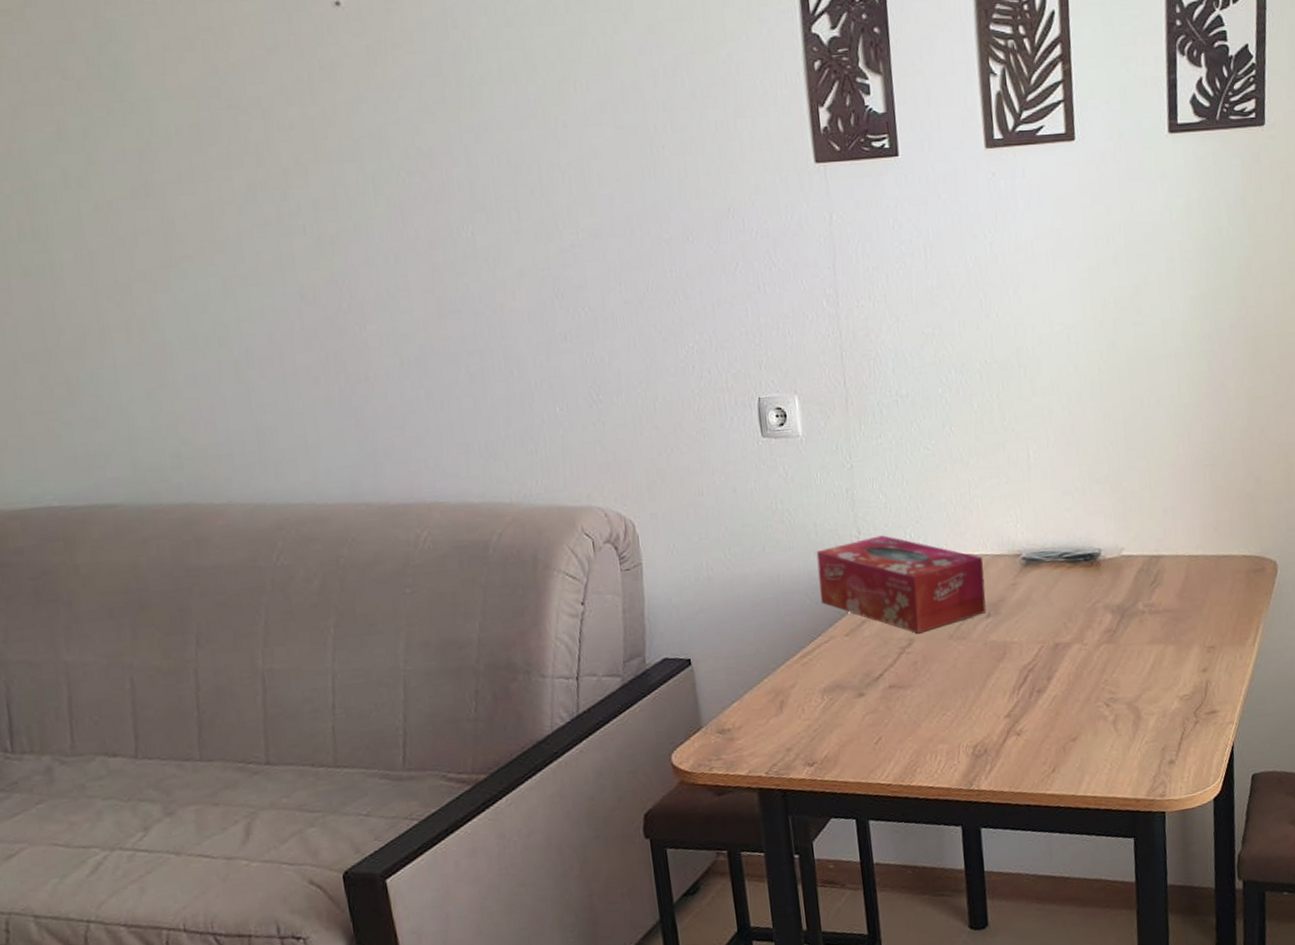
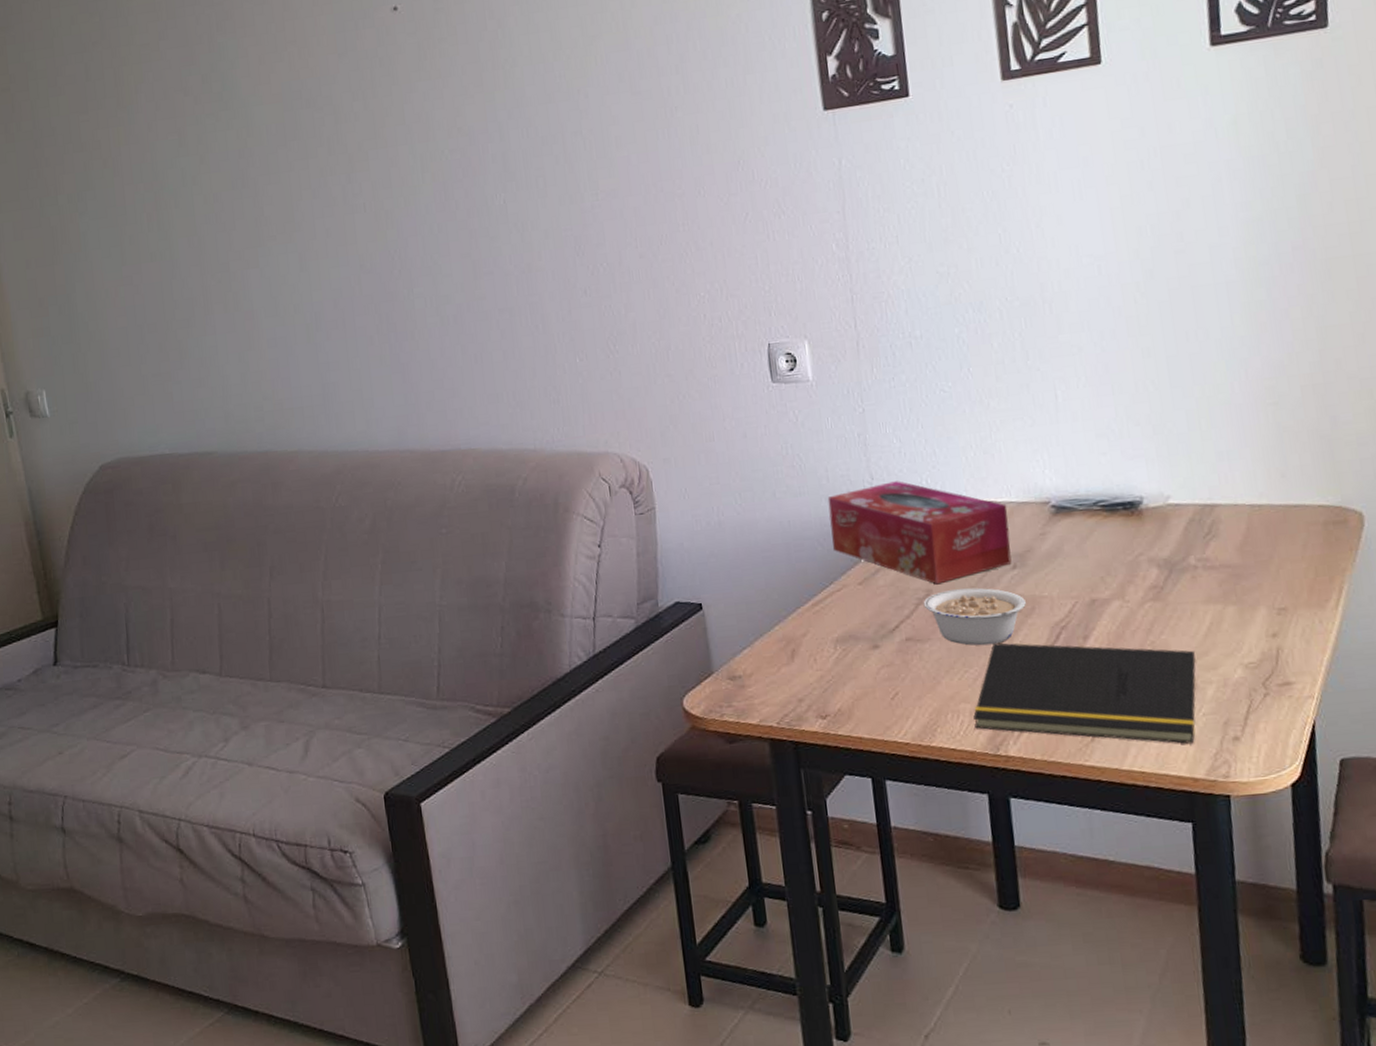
legume: none [905,635,998,690] -> present [923,587,1026,646]
notepad: none [950,686,1141,769] -> present [973,642,1196,744]

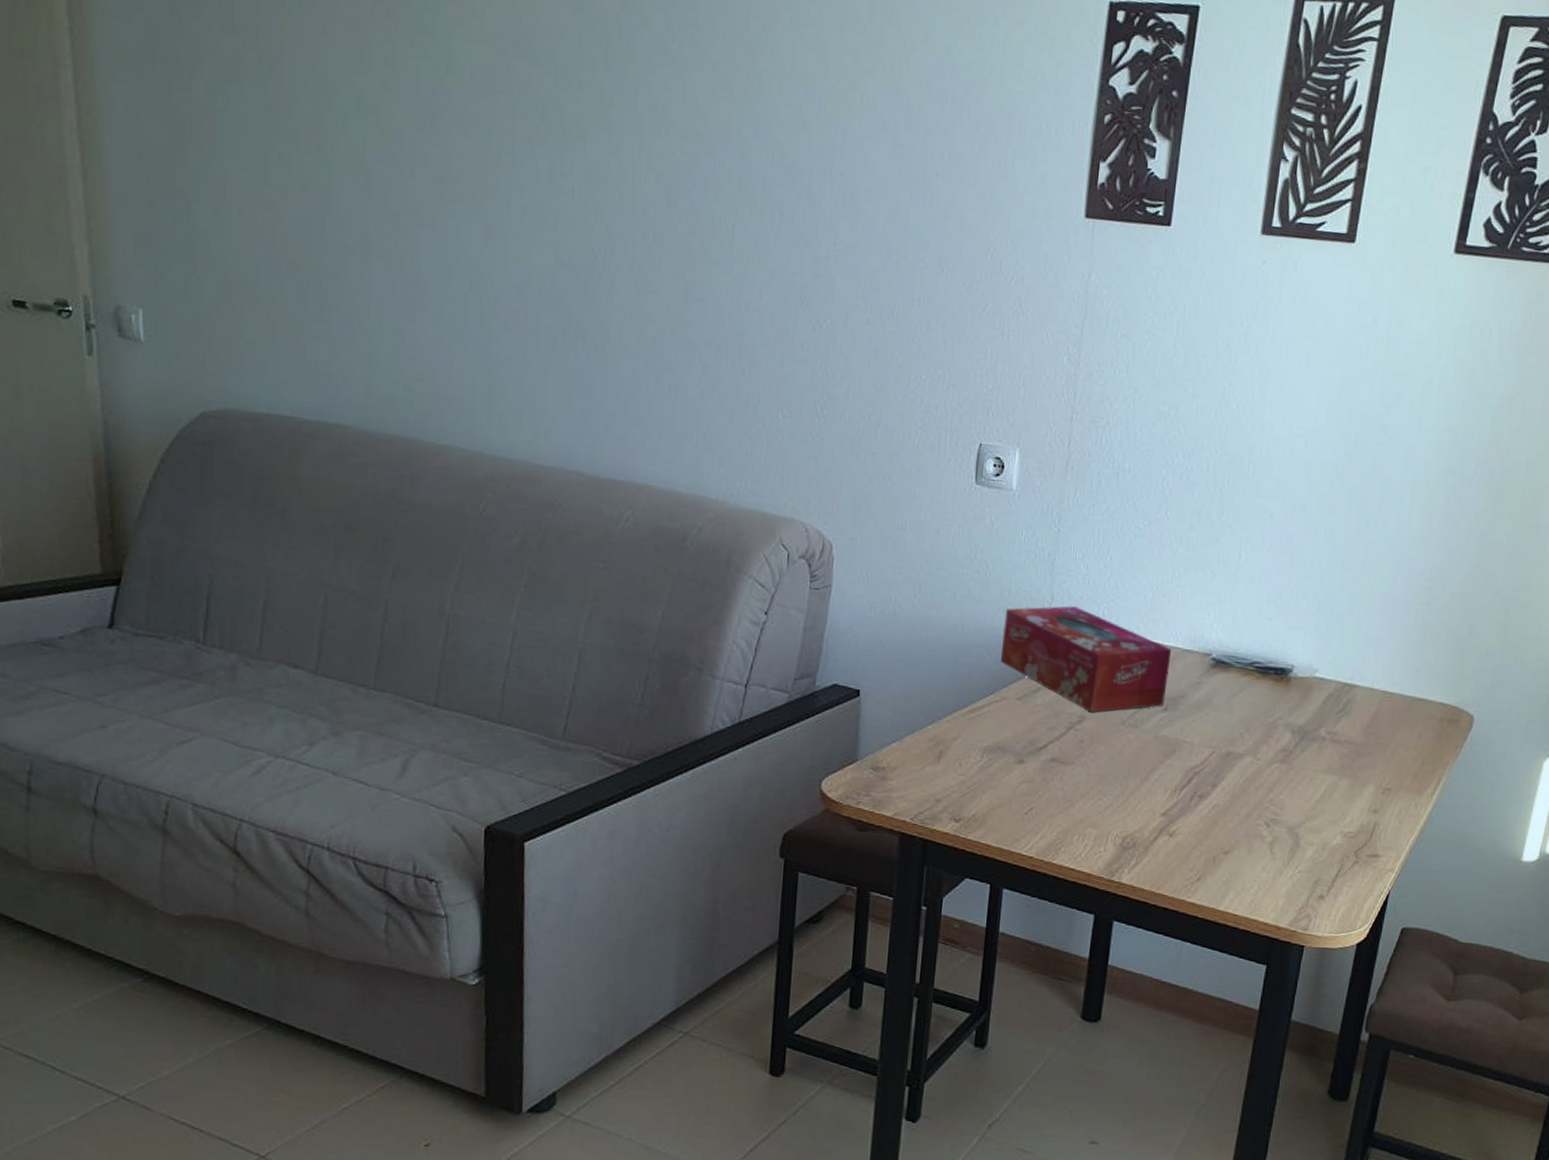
legume: present [923,587,1026,646] -> none [1074,720,1169,778]
notepad: present [973,642,1196,744] -> none [1096,777,1306,897]

